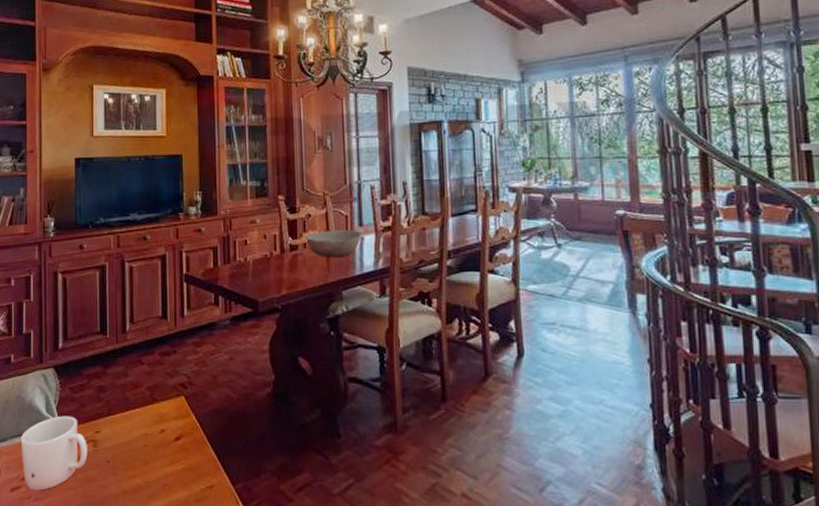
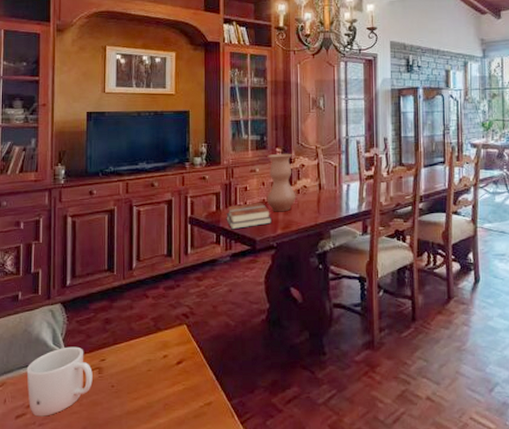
books: none [225,257,276,289] -> present [226,202,273,230]
vase: none [268,201,302,270] -> present [266,153,296,212]
bowl: present [306,230,362,258] -> none [300,178,349,202]

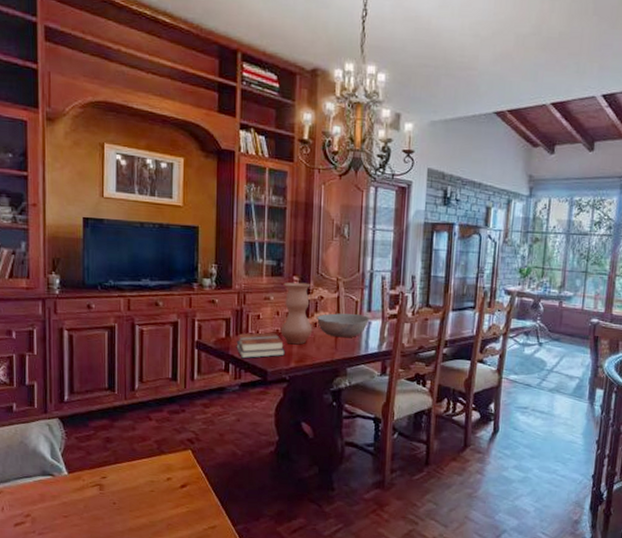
mug: present [26,346,93,417] -> none [24,461,93,527]
bowl: none [300,178,349,202] -> present [317,313,370,338]

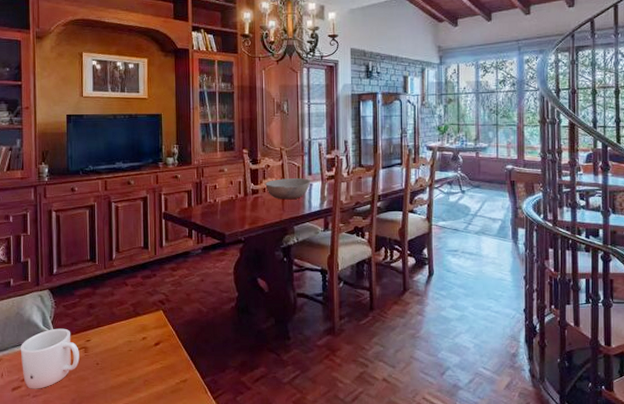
mug: none [24,461,93,527] -> present [20,328,80,389]
books: present [236,332,286,359] -> none [197,199,240,225]
vase: present [280,282,313,345] -> none [234,154,262,209]

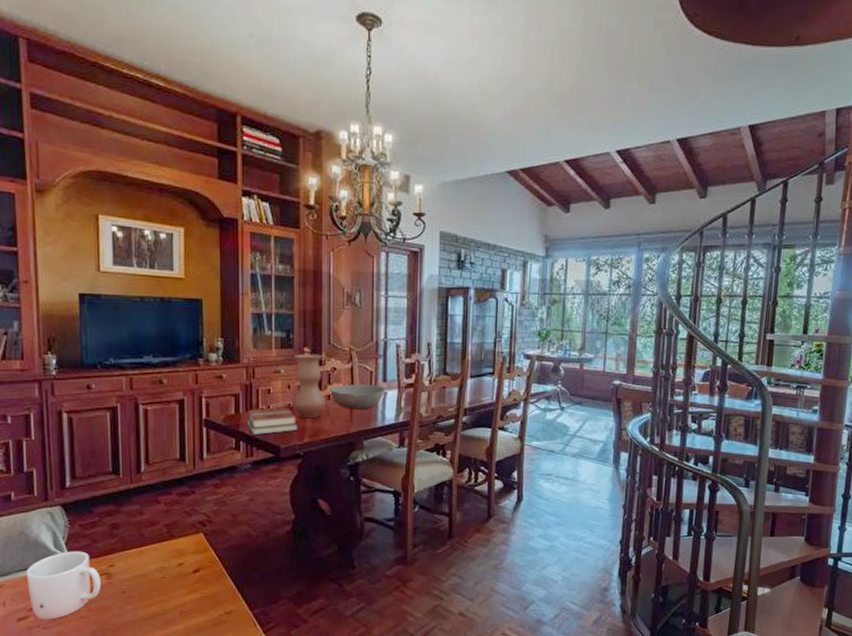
books: none [197,199,240,225] -> present [246,406,299,436]
vase: none [234,154,262,209] -> present [292,353,326,419]

